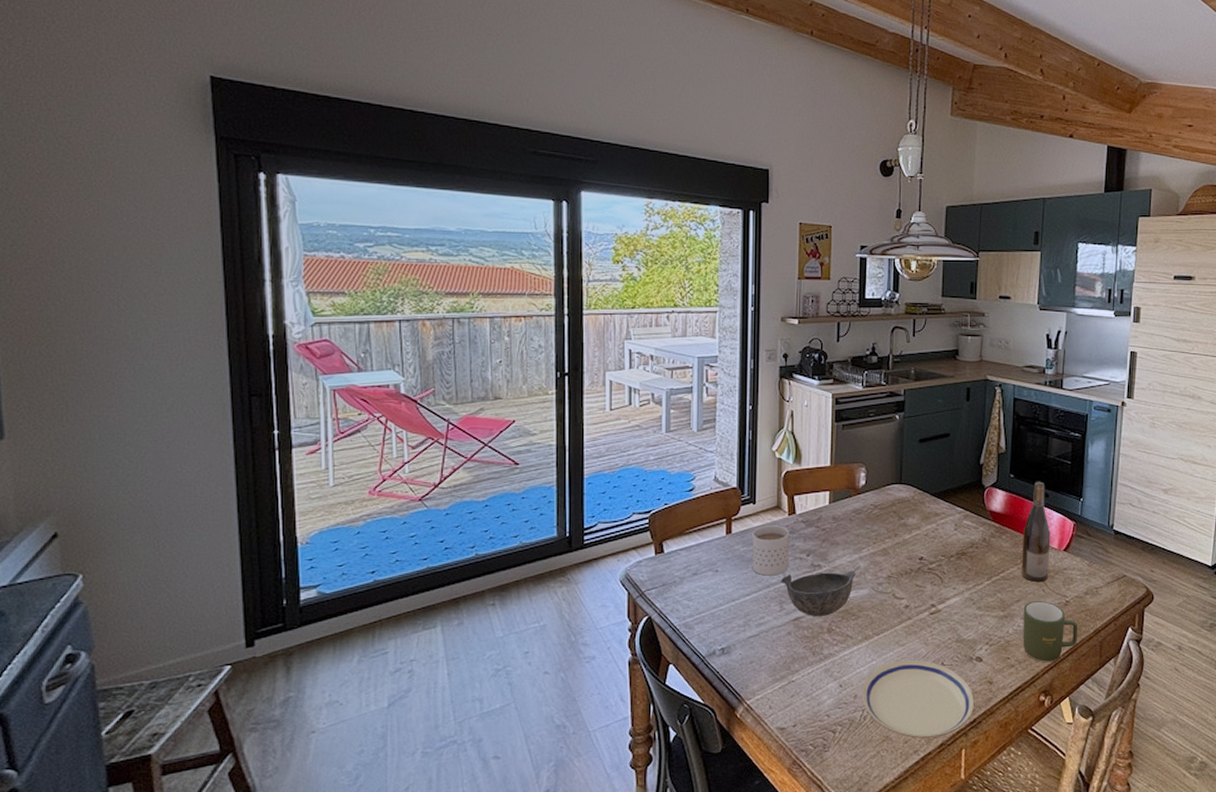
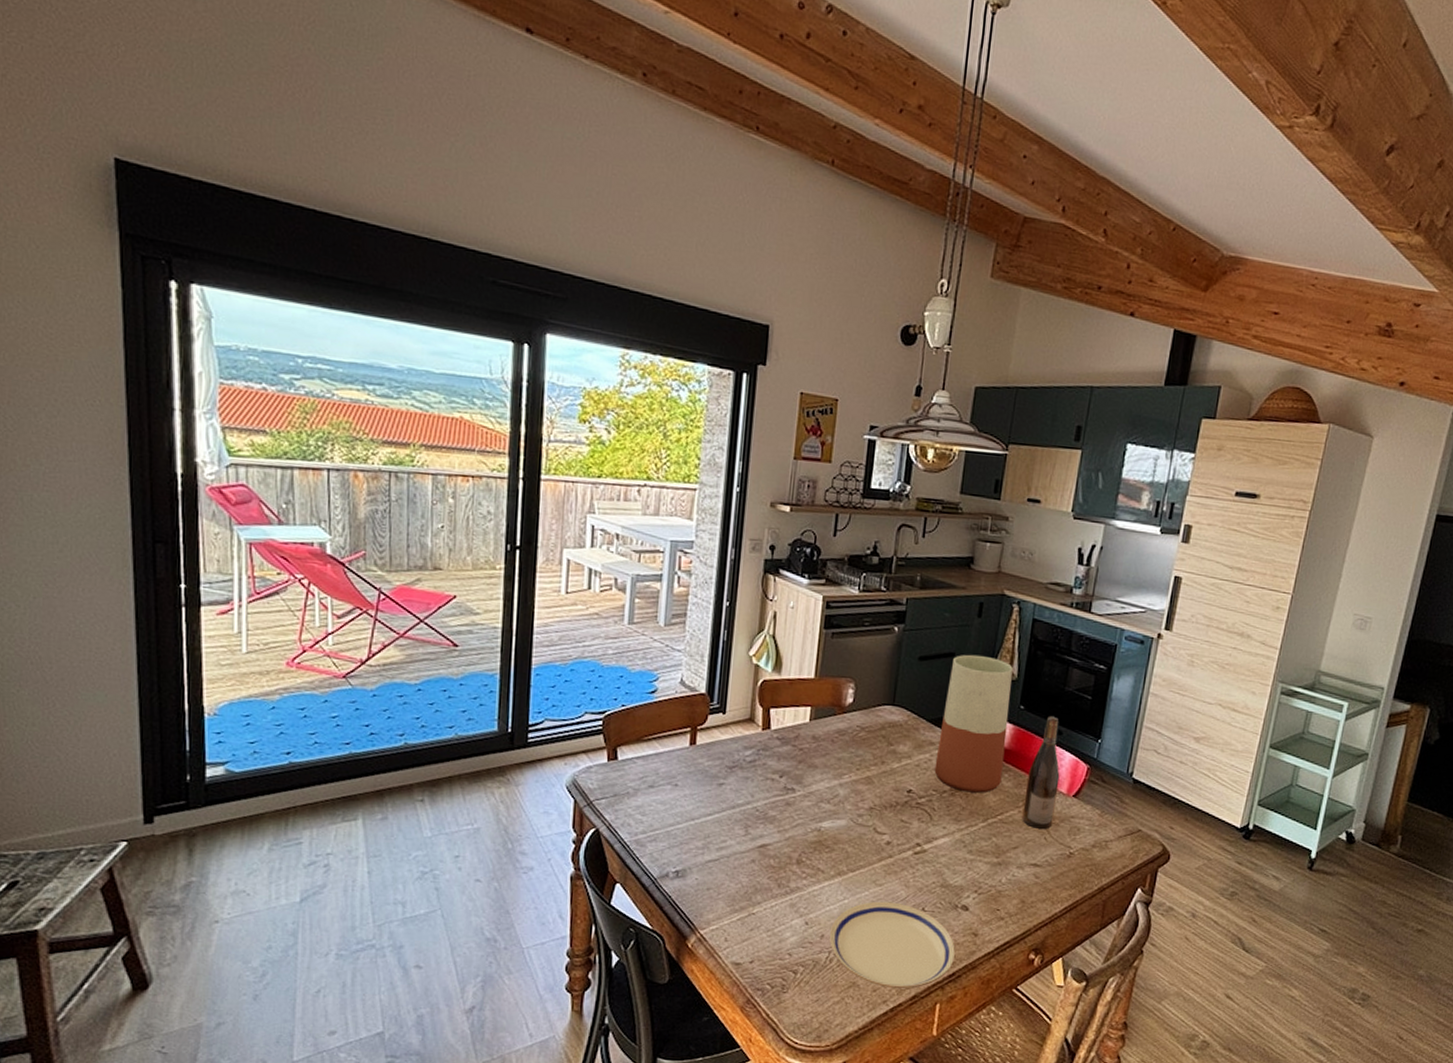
mug: present [752,525,790,576] -> none [716,739,762,796]
bowl: present [781,572,856,616] -> none [748,796,834,846]
vase: none [941,433,1001,555] -> present [934,654,1013,793]
mug: present [1023,601,1078,663] -> none [1016,849,1081,919]

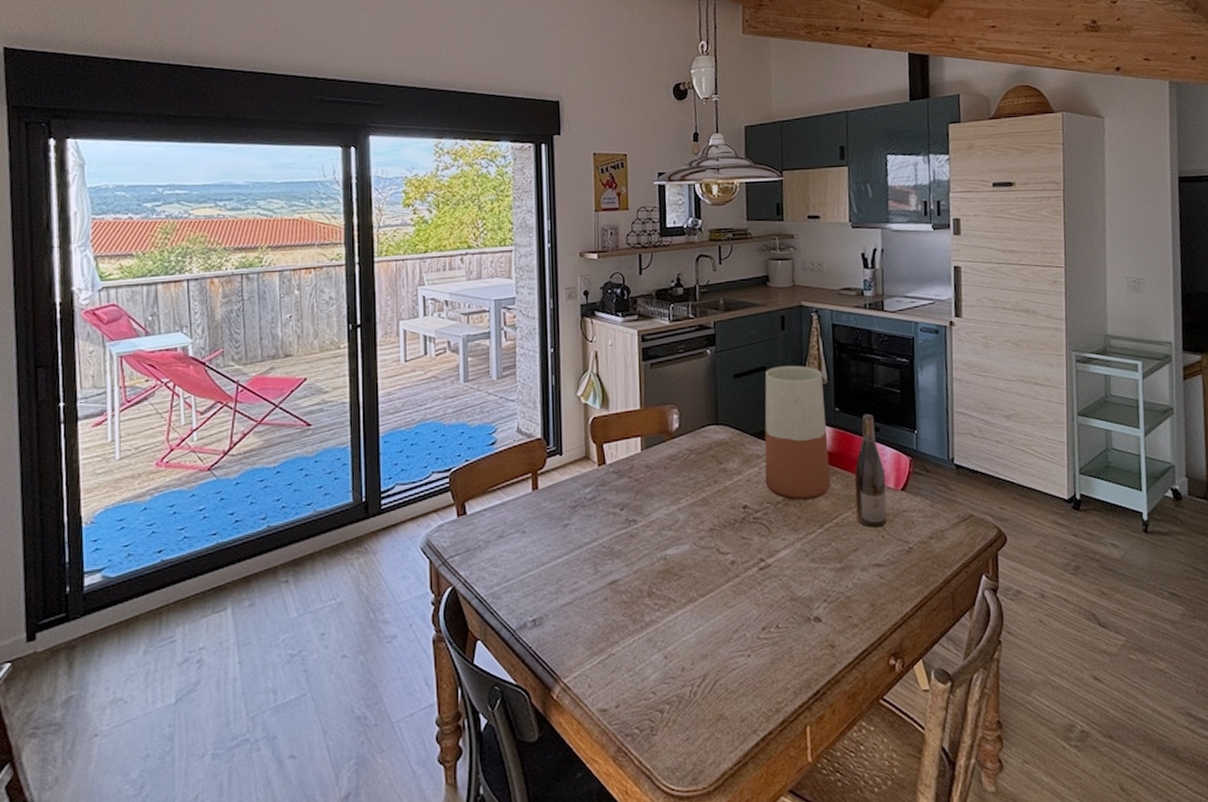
plate: present [829,901,955,989] -> none [689,623,816,716]

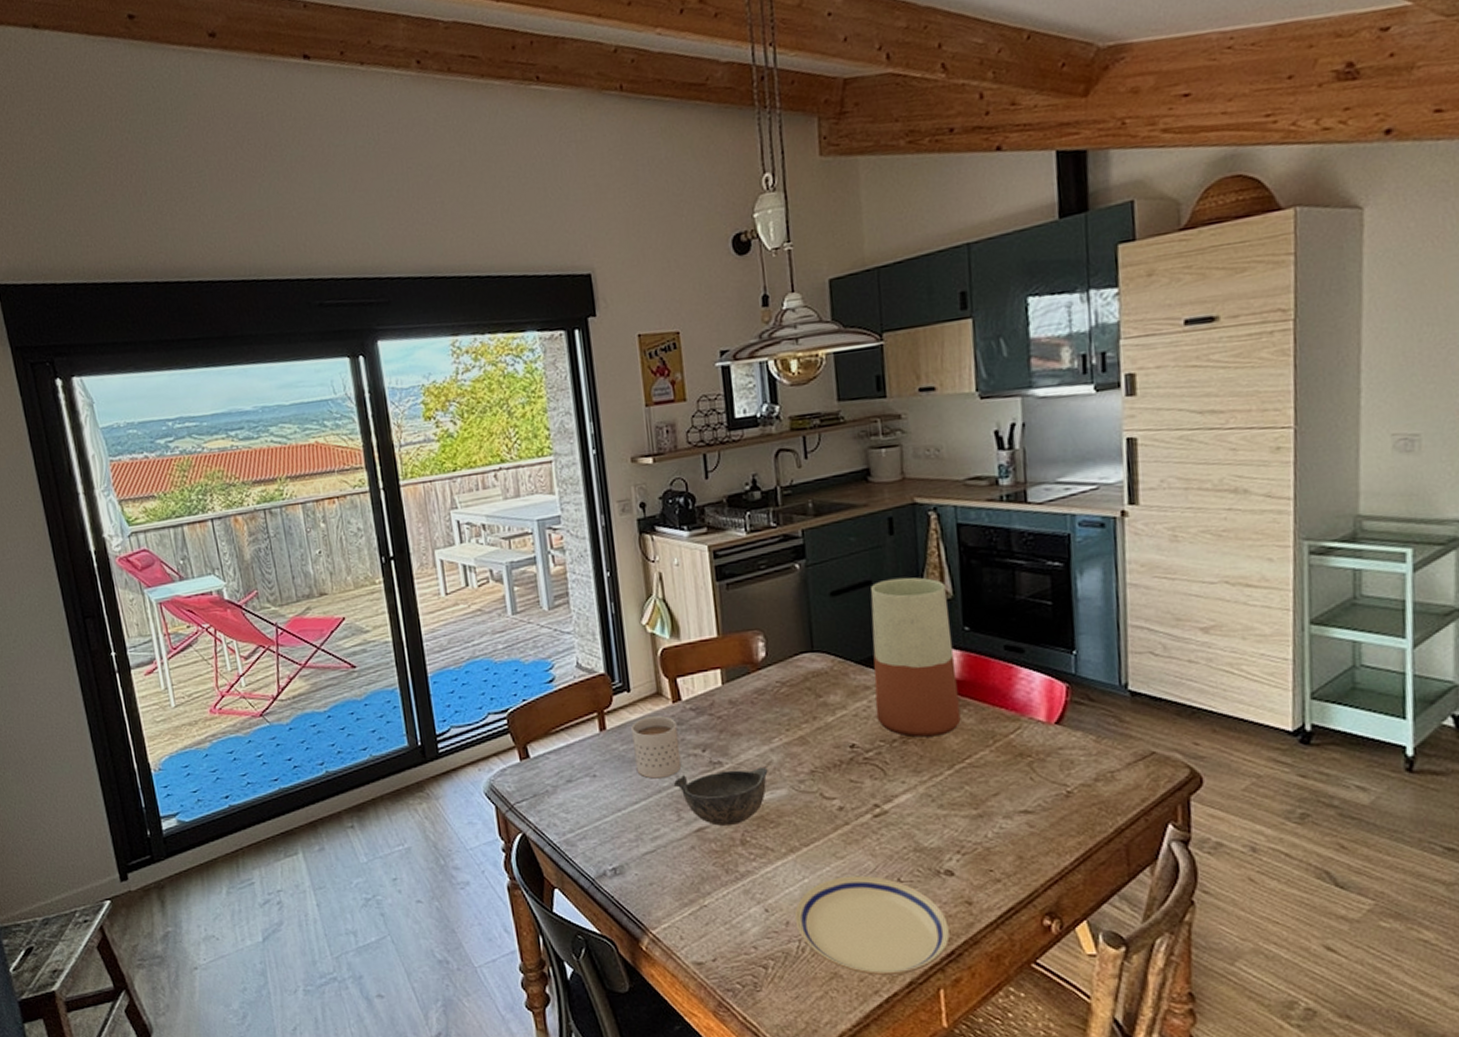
mug: none [560,478,602,535] -> present [631,716,682,779]
bowl: none [594,525,675,579] -> present [674,768,768,826]
plate: none [689,623,816,716] -> present [794,875,950,976]
wine bottle: present [854,413,887,528] -> none [992,632,1037,768]

